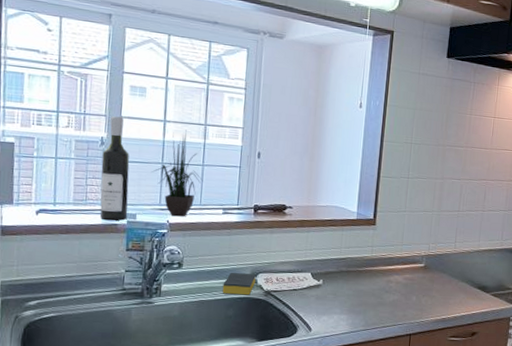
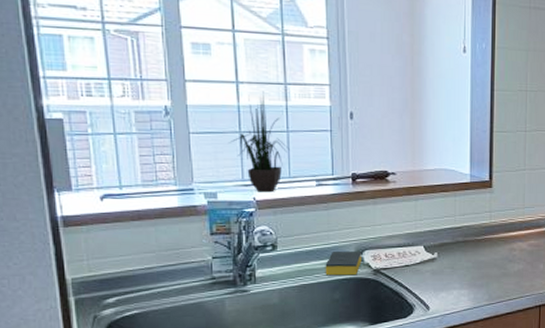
bottle: present [99,116,130,221] -> none [168,80,207,202]

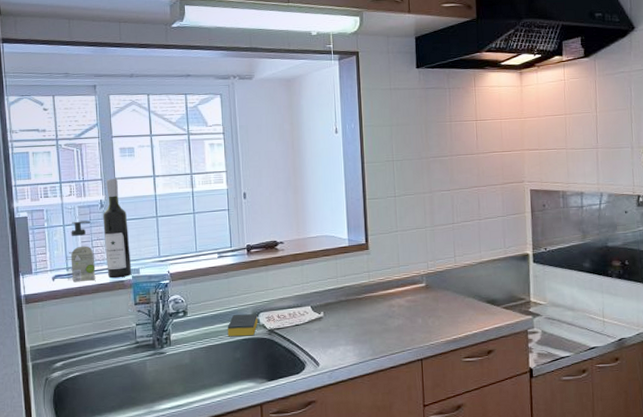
soap dispenser: none [118,129,160,205] -> present [66,220,96,283]
bottle: none [168,80,207,202] -> present [103,179,132,278]
potted plant: present [229,91,290,193] -> none [148,181,196,266]

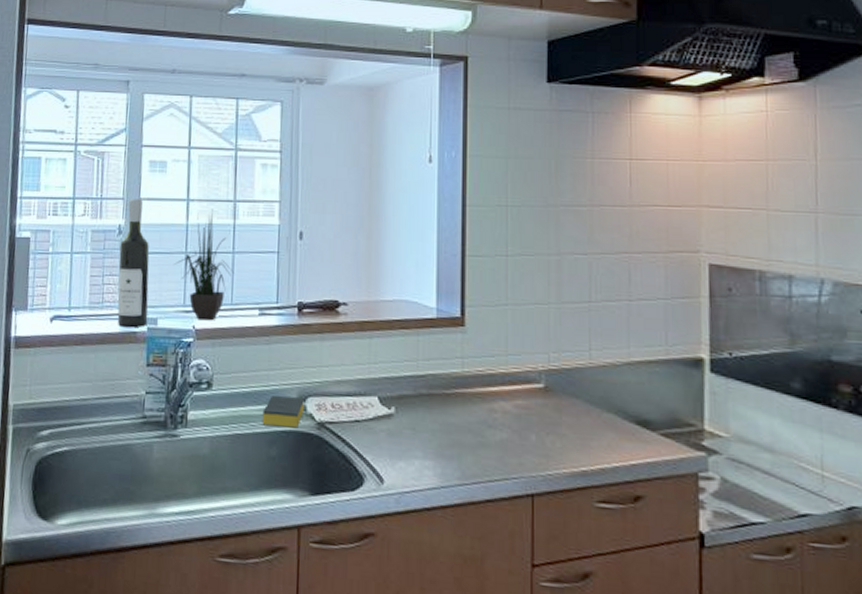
soap dispenser: present [66,220,96,283] -> none [68,249,105,329]
potted plant: none [148,181,196,266] -> present [174,209,234,321]

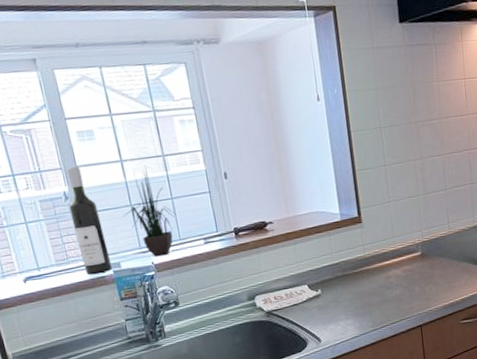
sponge: present [262,396,304,428] -> none [223,297,255,323]

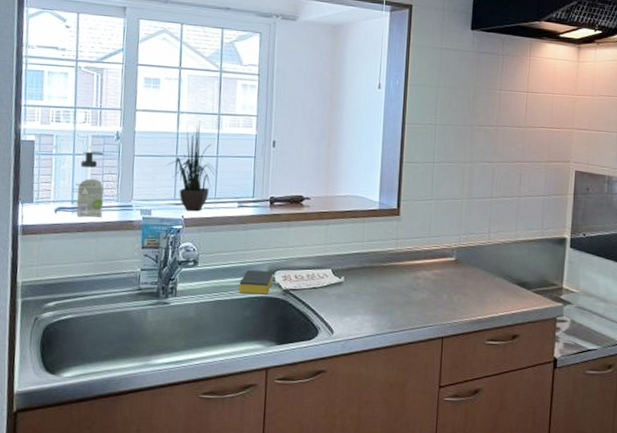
soap dispenser: none [34,215,73,283] -> present [71,151,105,219]
bottle: present [66,166,113,275] -> none [115,109,145,218]
sponge: none [223,297,255,323] -> present [239,270,273,295]

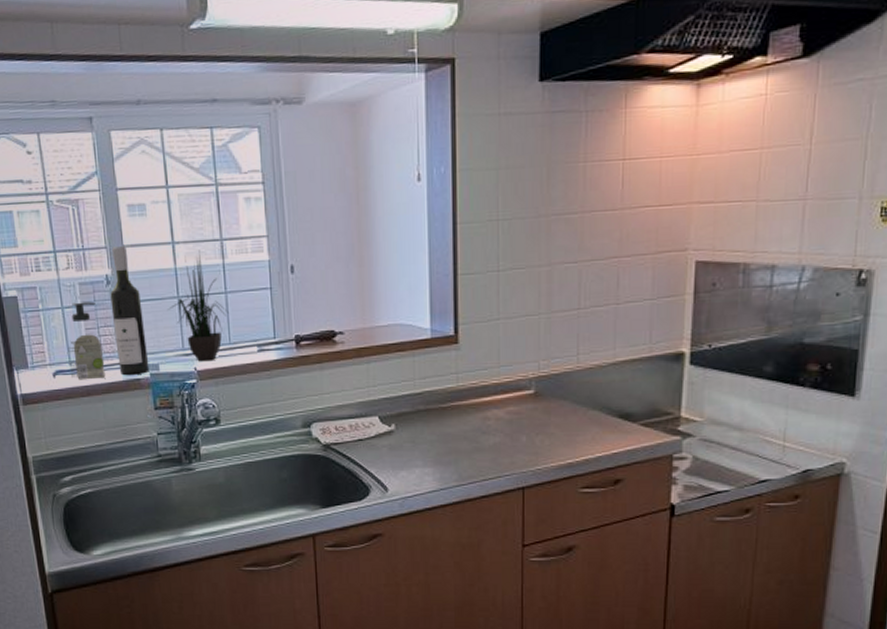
bottle: none [115,109,145,218] -> present [110,246,150,376]
sponge: present [239,270,273,295] -> none [270,424,310,452]

